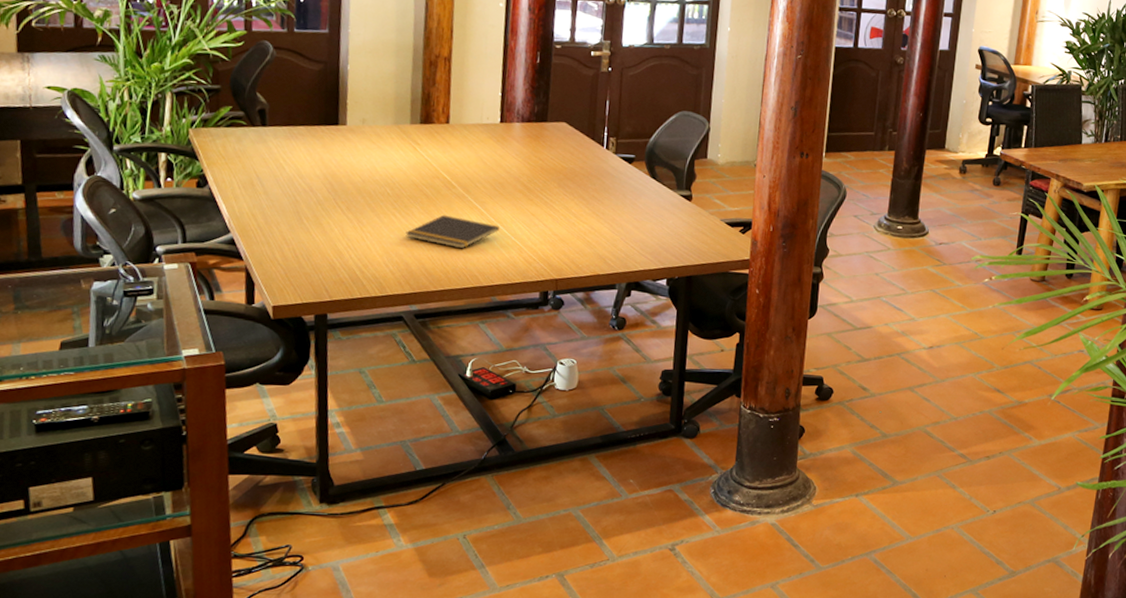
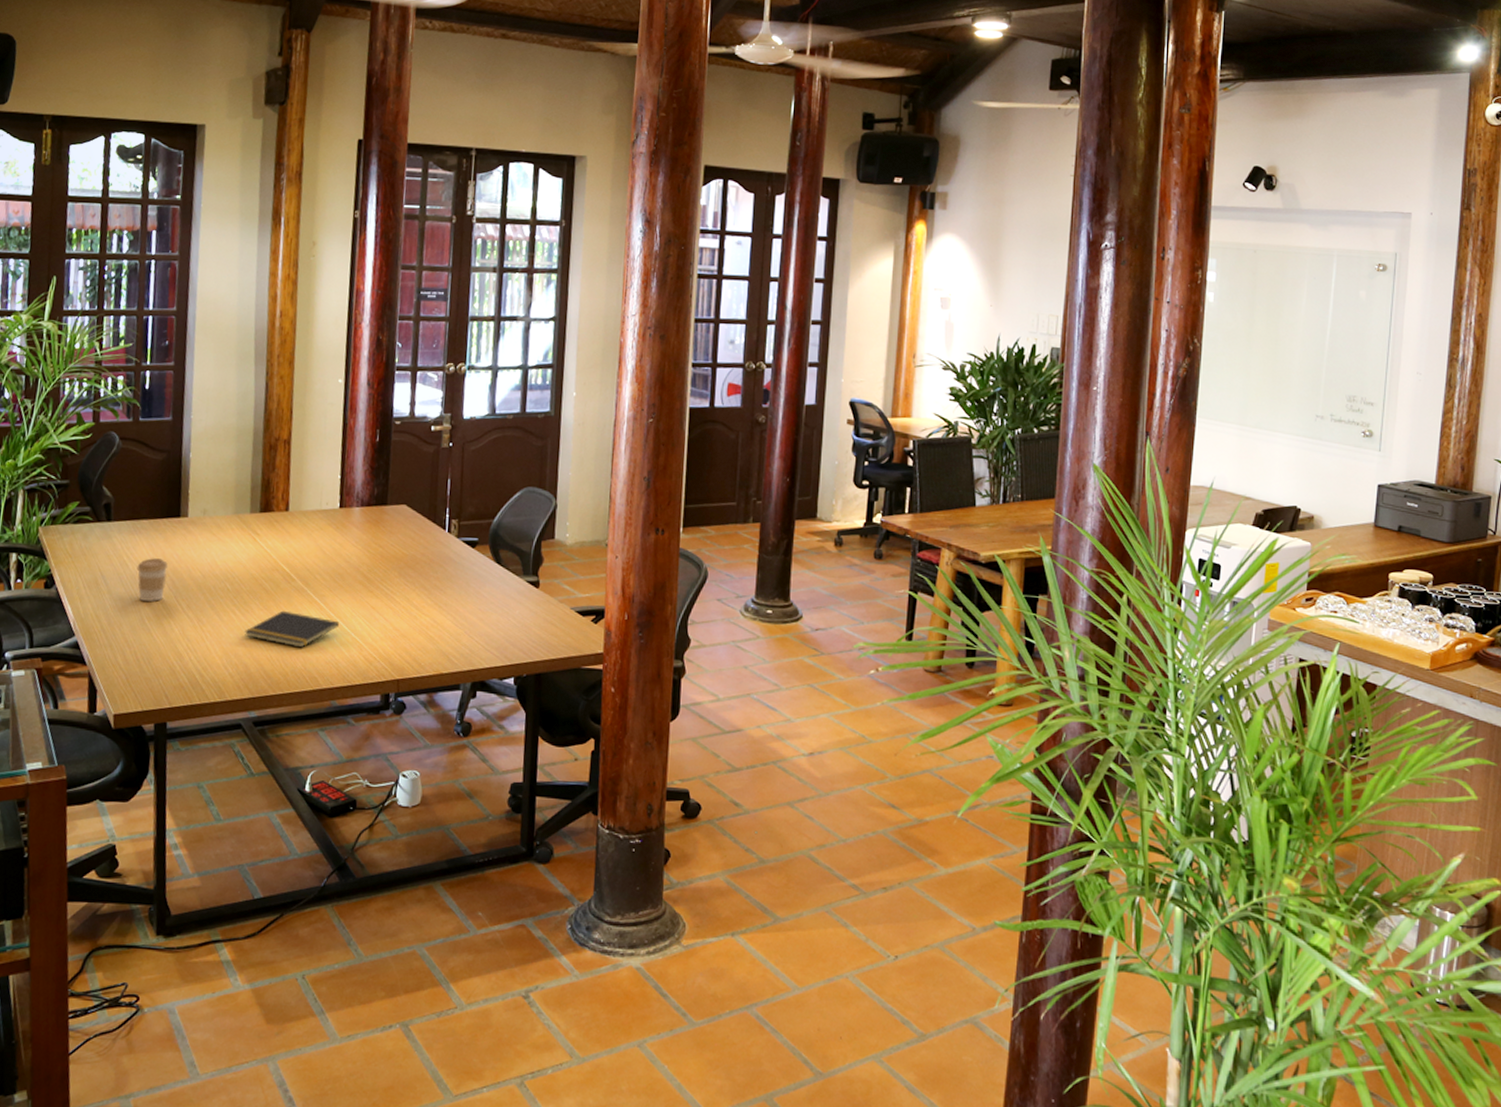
coffee cup: none [294,162,327,203] -> present [136,558,169,602]

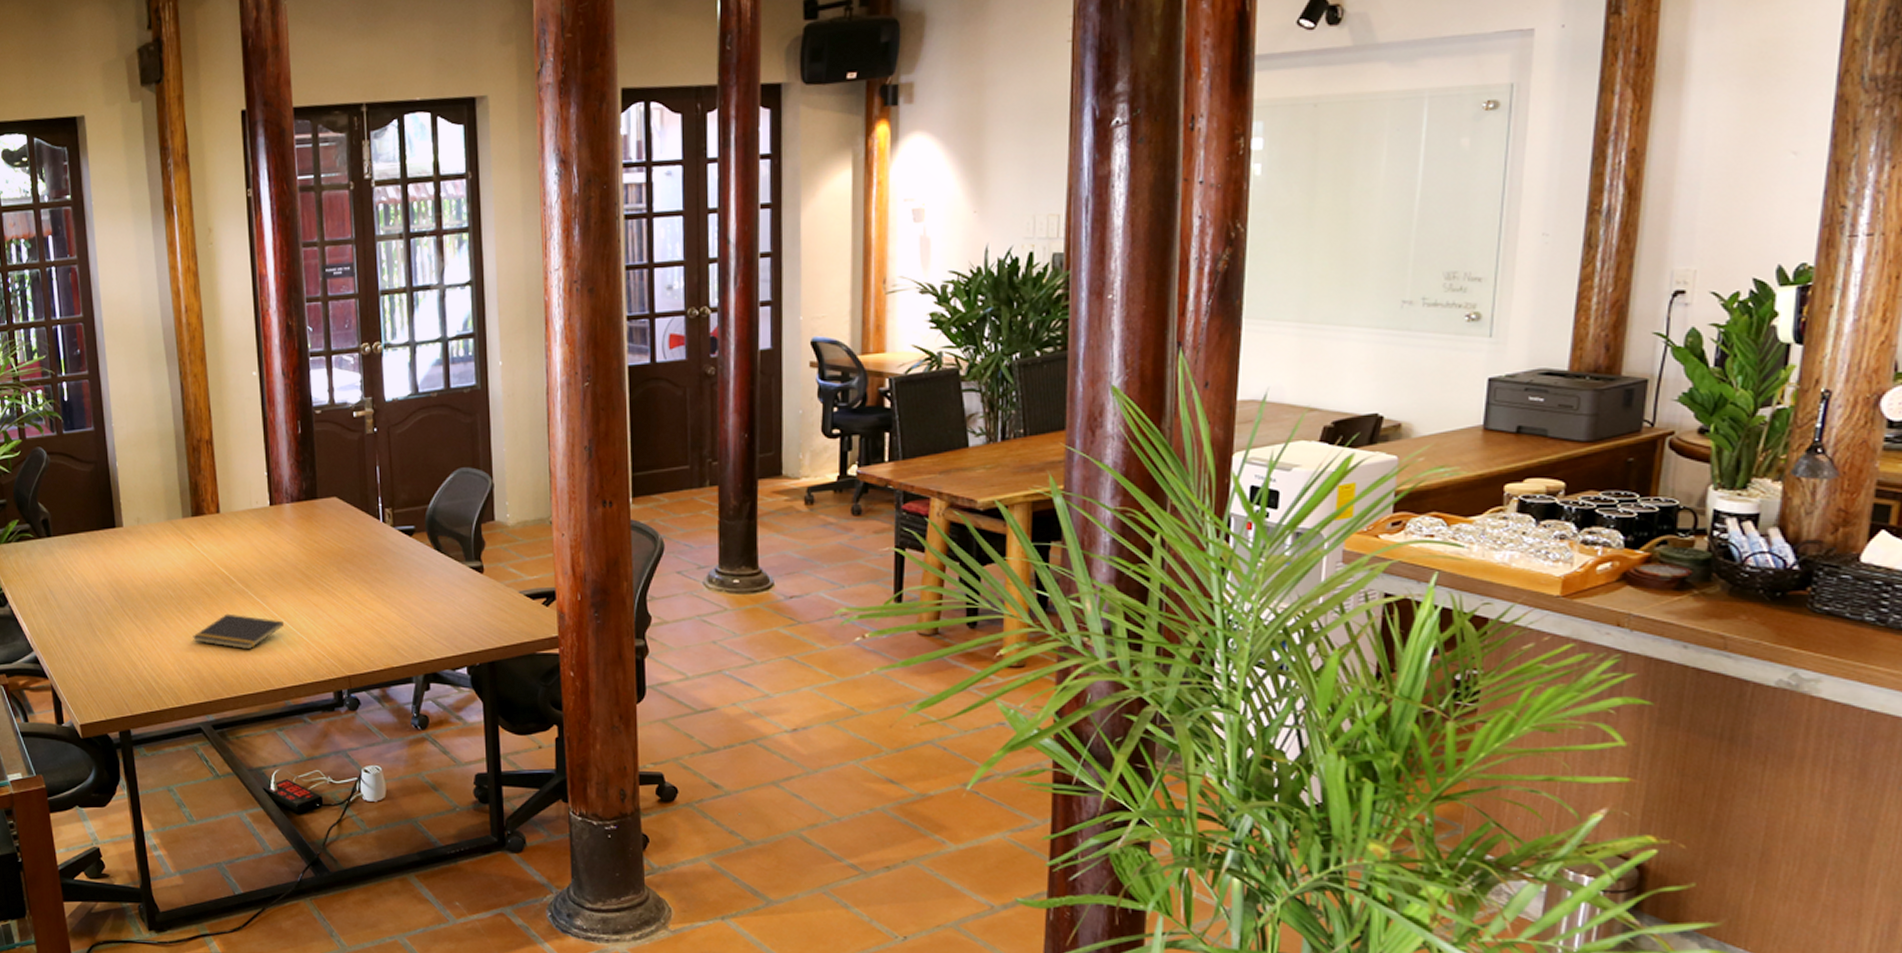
coffee cup: present [136,558,169,602] -> none [81,570,112,613]

